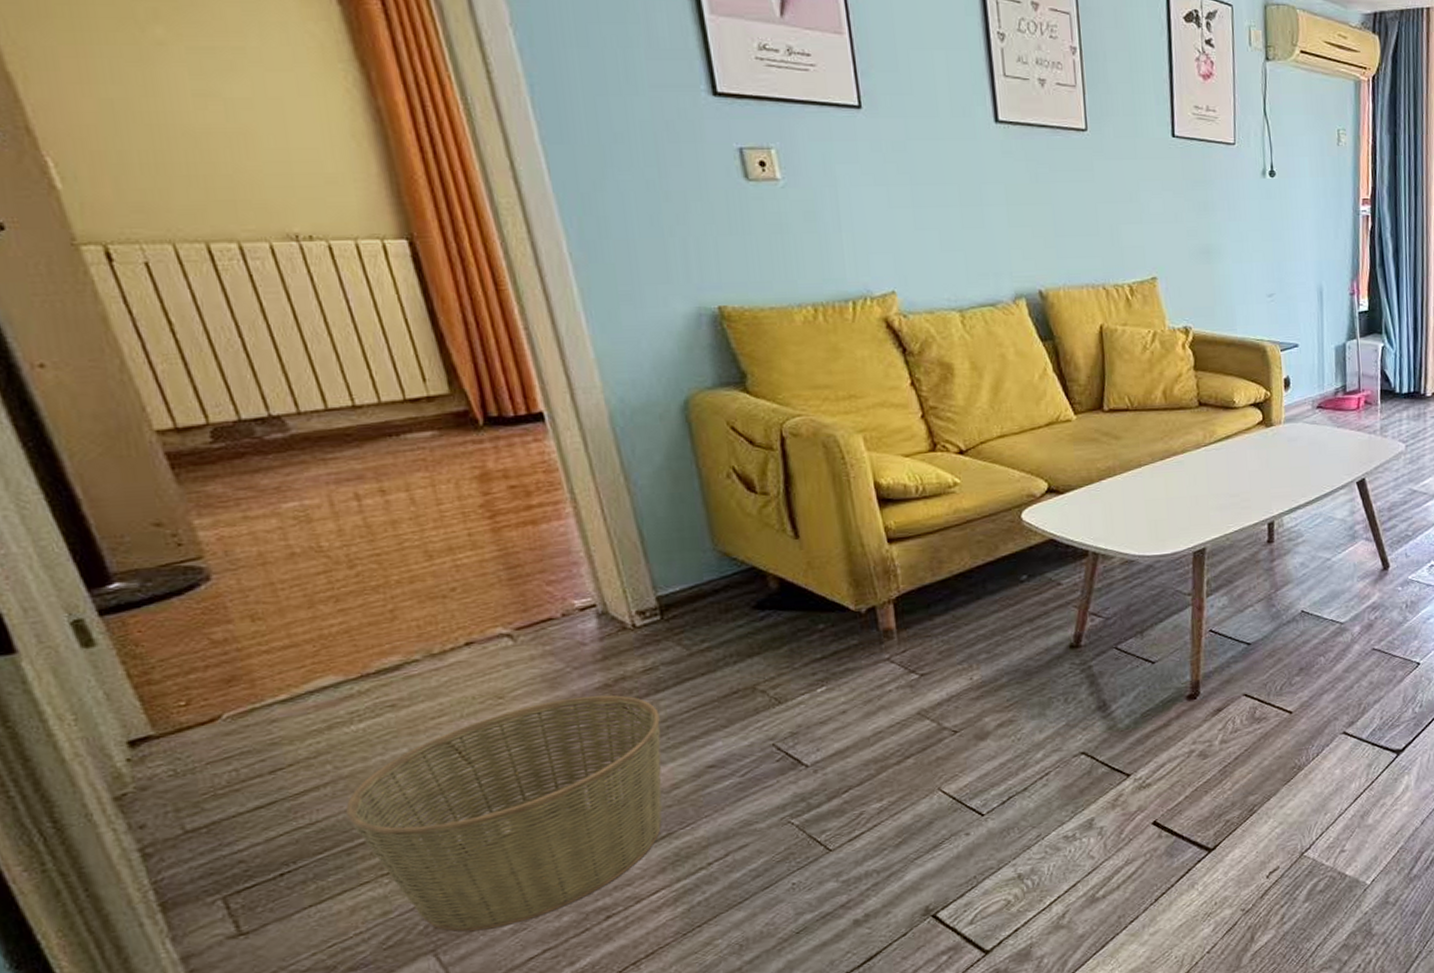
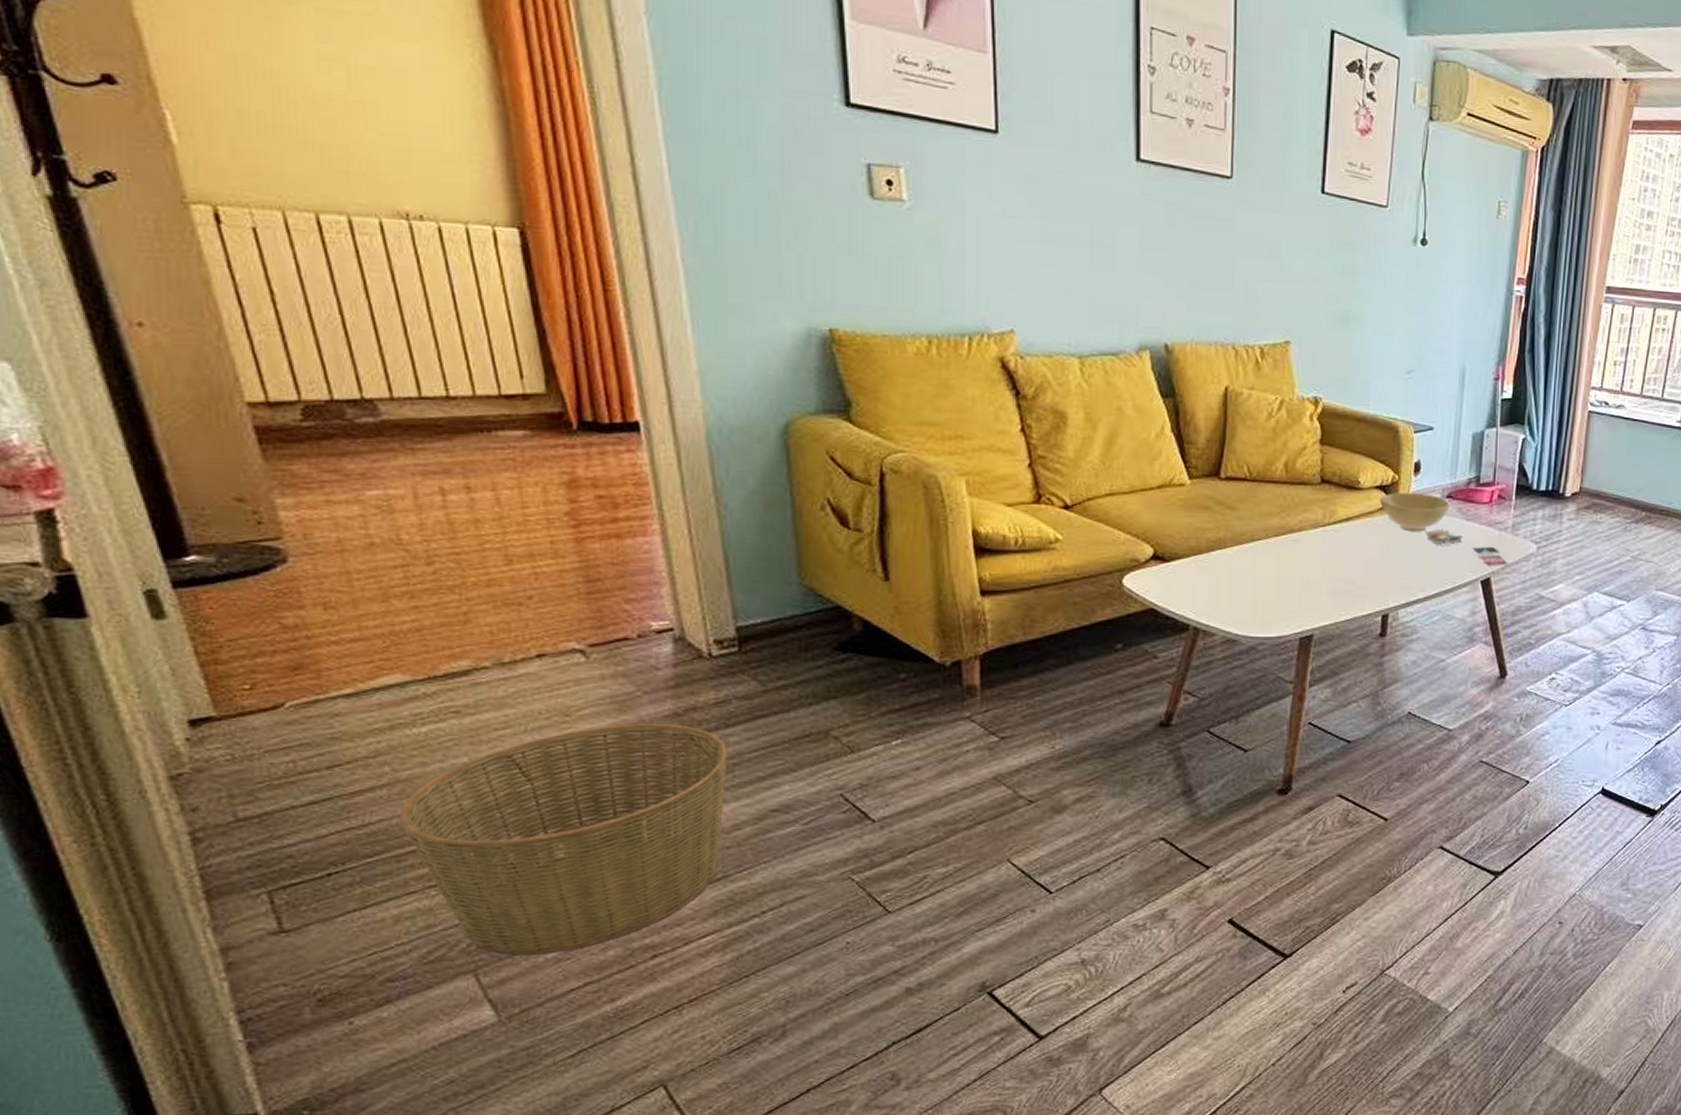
decorative bowl: none [1254,407,1321,443] -> present [1379,493,1450,532]
magazine: none [1300,437,1381,468] -> present [1425,528,1509,566]

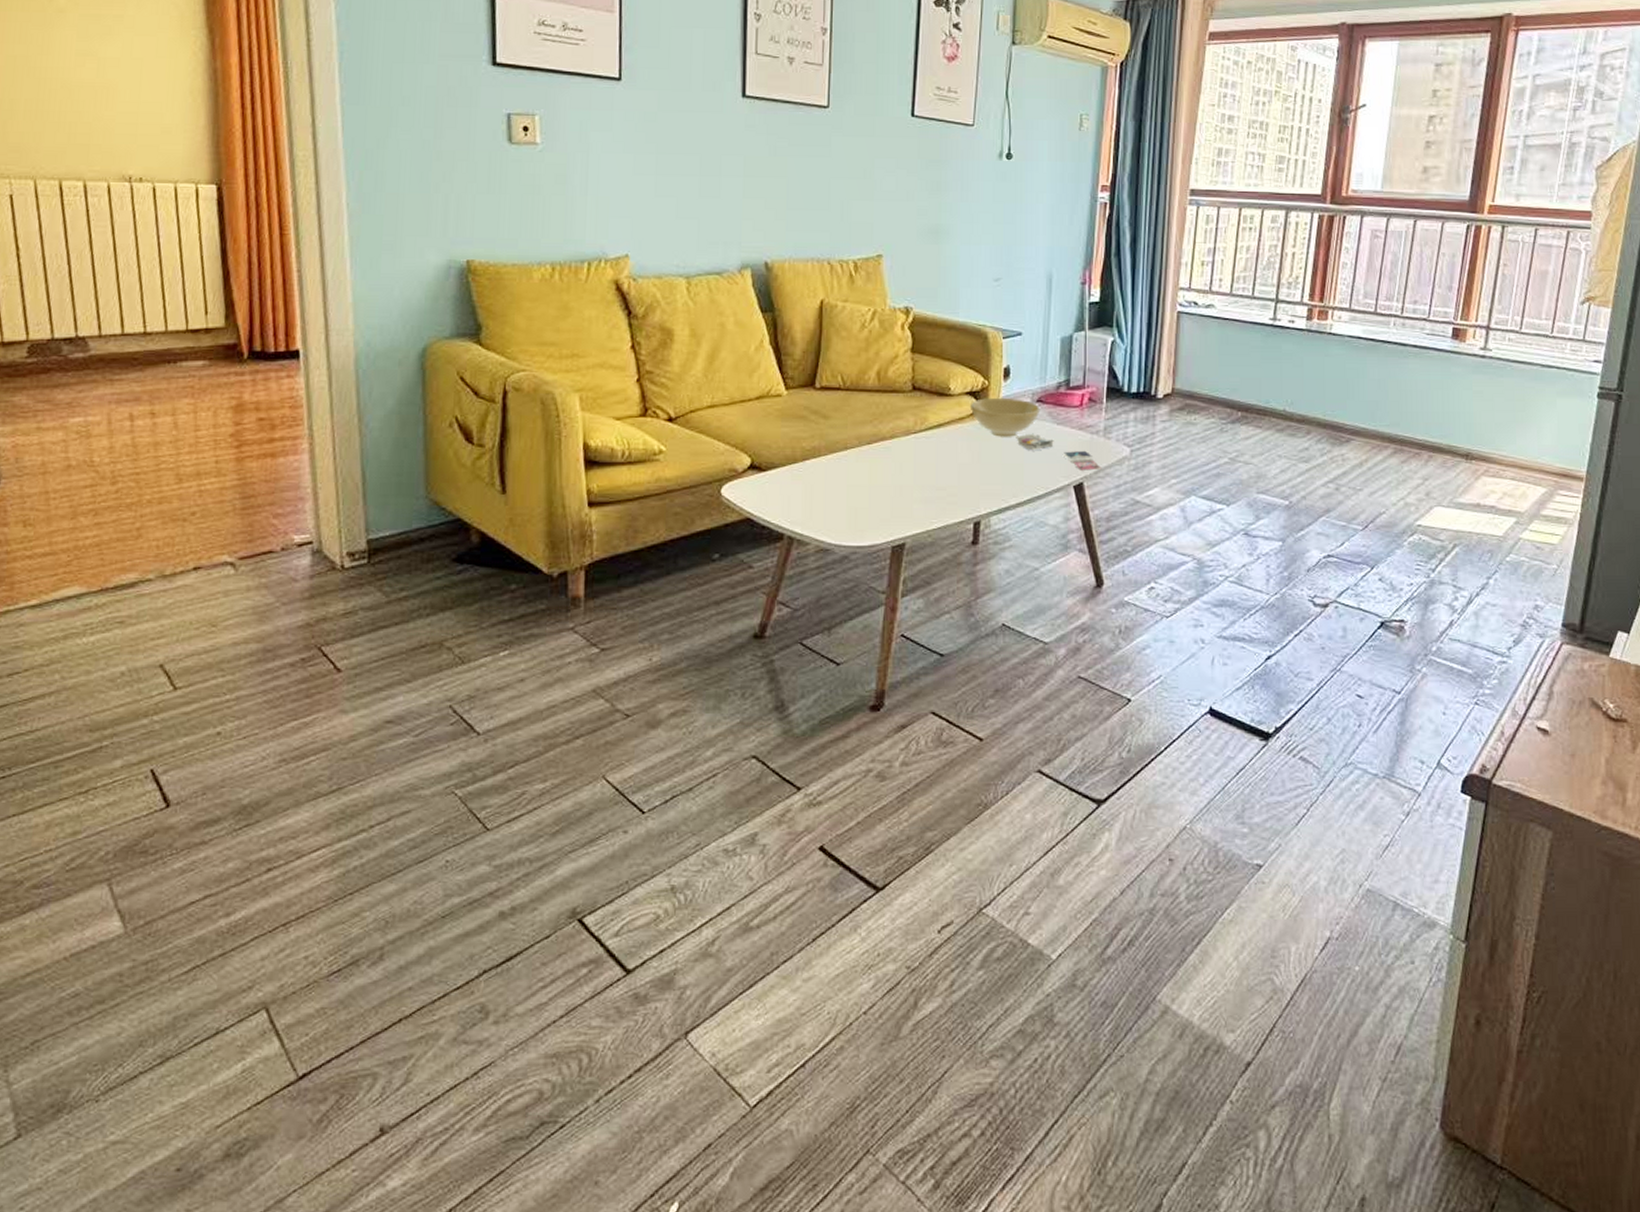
basket: present [400,723,727,956] -> none [62,633,351,865]

